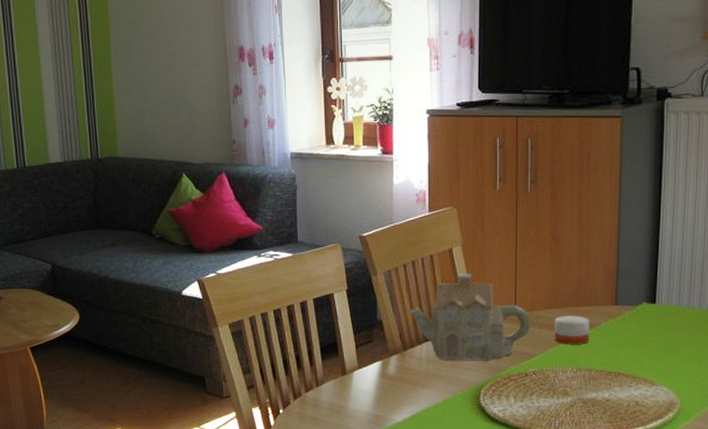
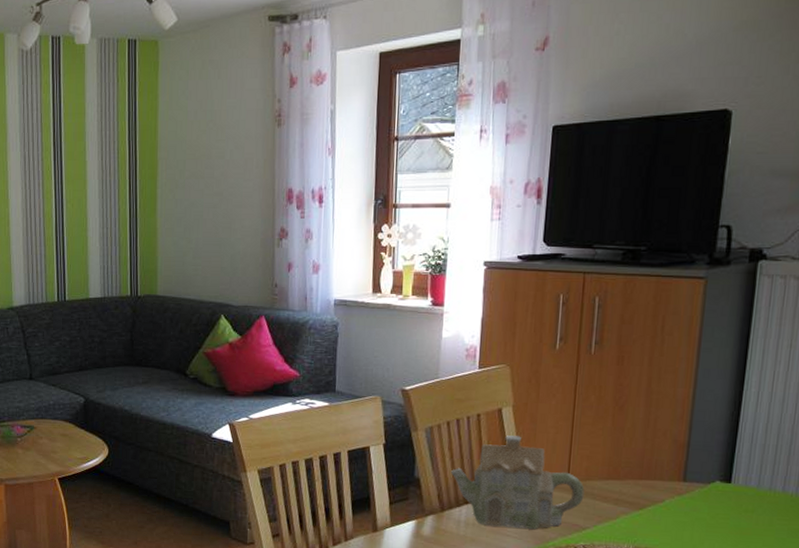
candle: present [554,316,590,345] -> none [610,488,652,521]

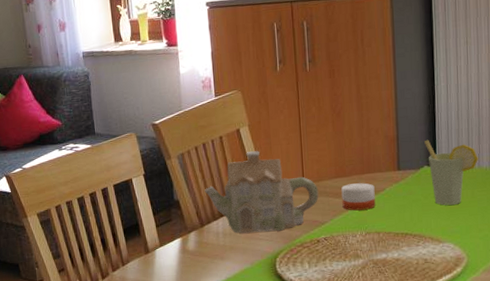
candle: none [610,488,652,521] -> present [341,183,376,211]
cup: none [720,451,784,531] -> present [424,139,478,205]

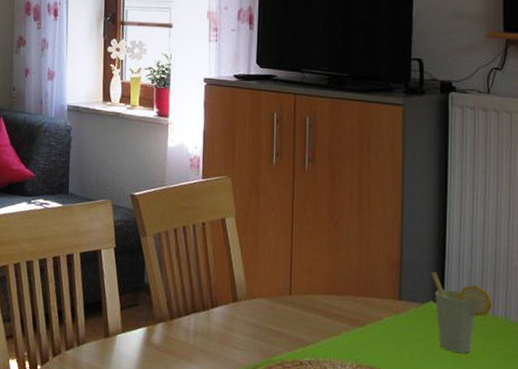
teapot: present [204,151,319,233] -> none [178,245,307,342]
candle: present [341,183,376,211] -> none [332,304,371,339]

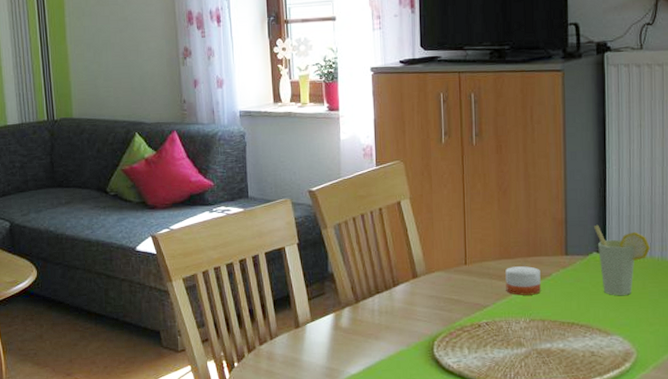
candle: none [332,304,371,339] -> present [505,266,541,295]

